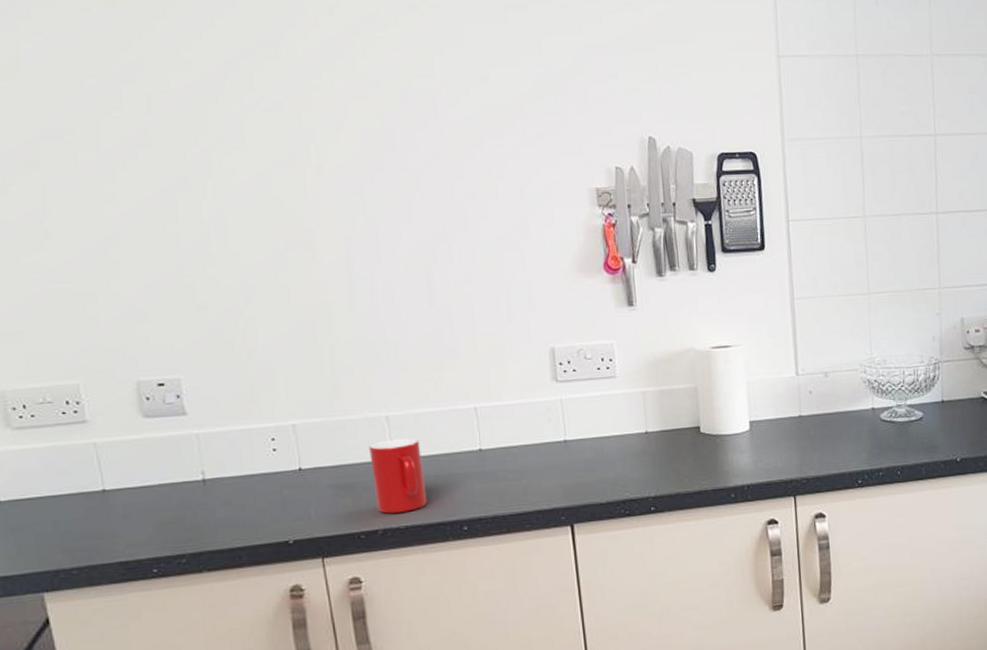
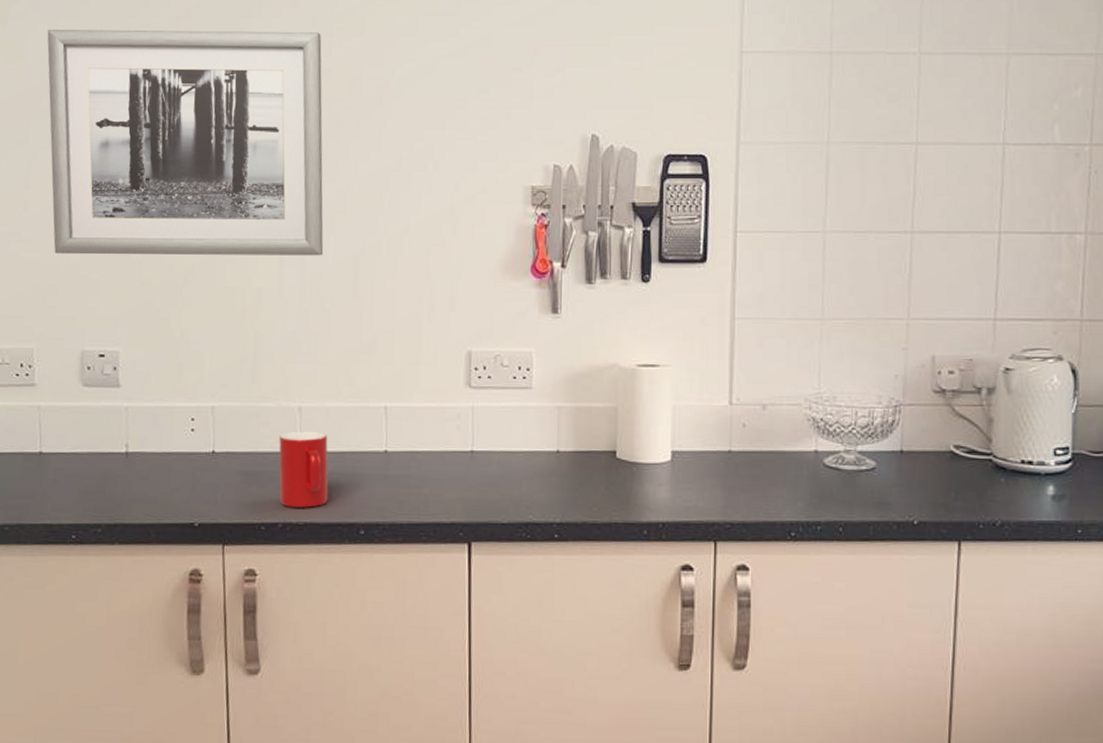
wall art: none [45,41,393,283] -> present [47,29,324,256]

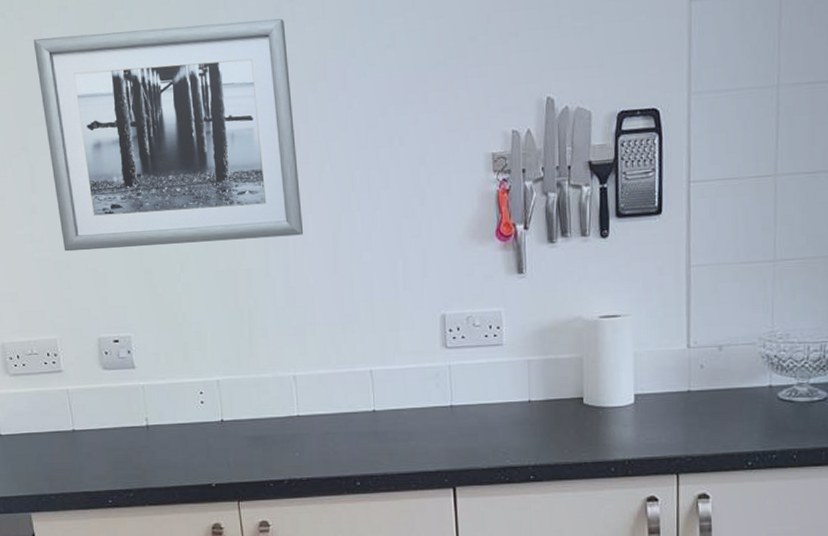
cup: present [279,431,329,508] -> none [279,397,326,465]

